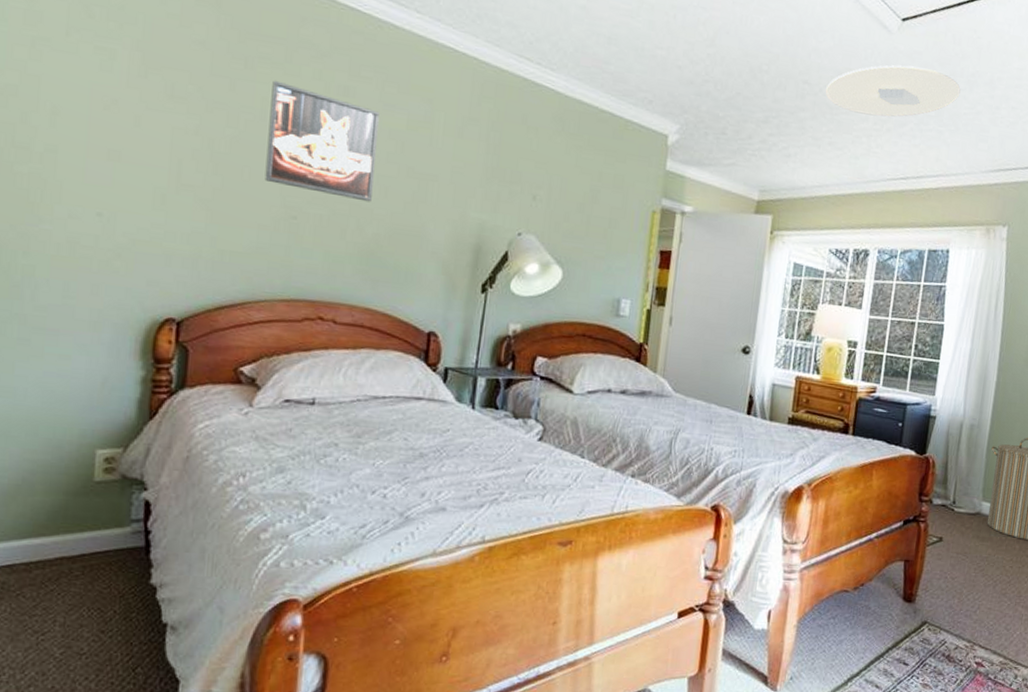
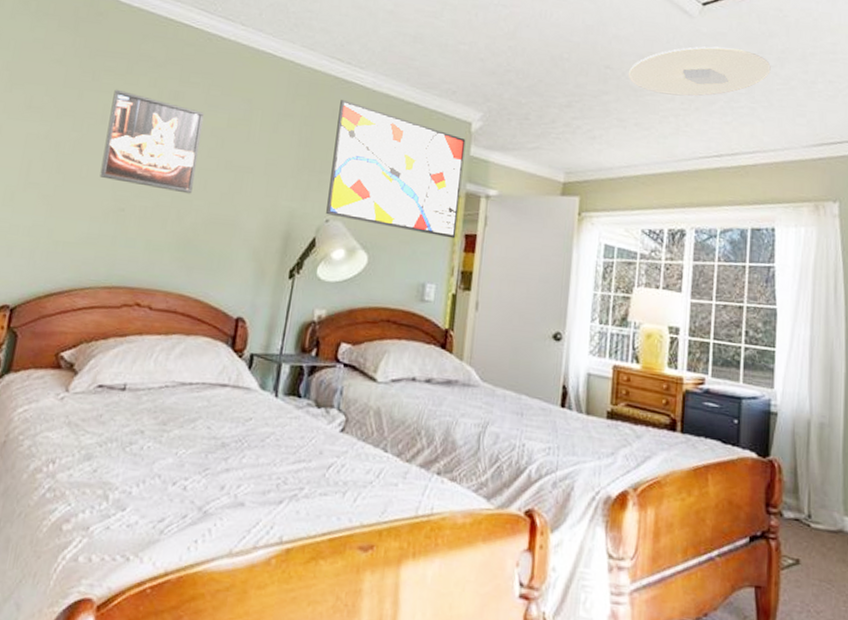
wall art: none [518,104,662,255] -> present [326,100,466,239]

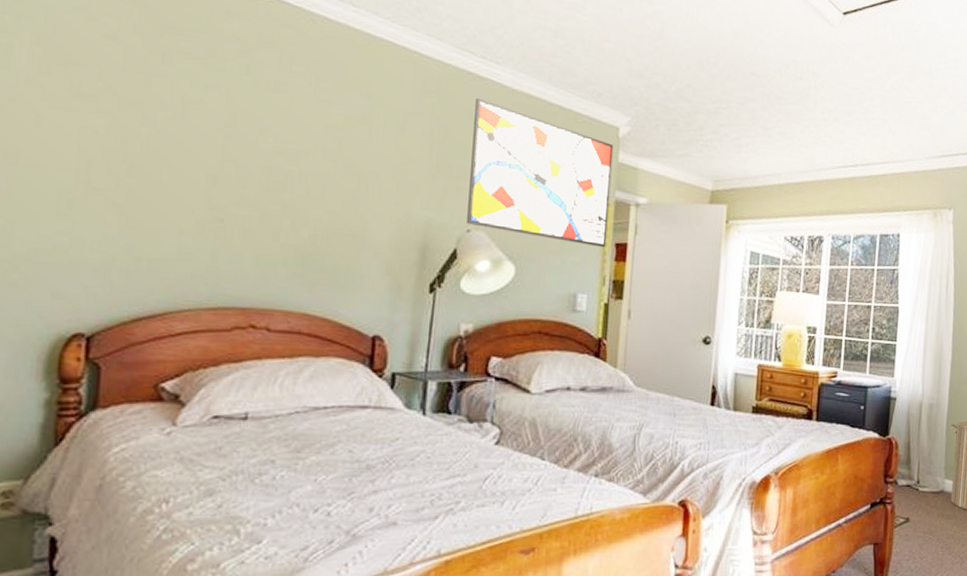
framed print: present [99,89,204,194] -> none [186,76,314,202]
ceiling light: present [629,46,771,97] -> none [774,57,902,107]

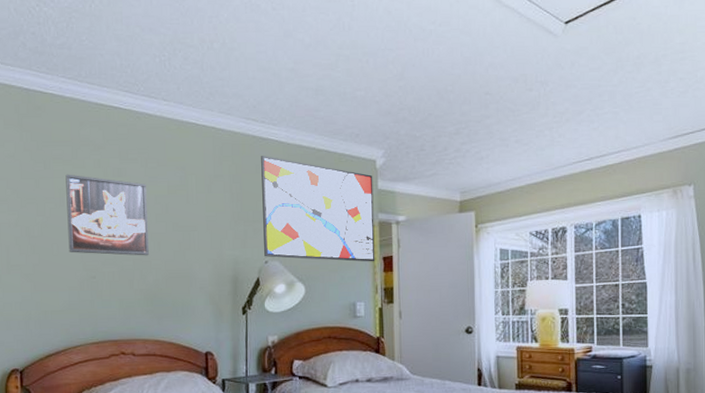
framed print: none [186,76,314,202] -> present [65,174,149,256]

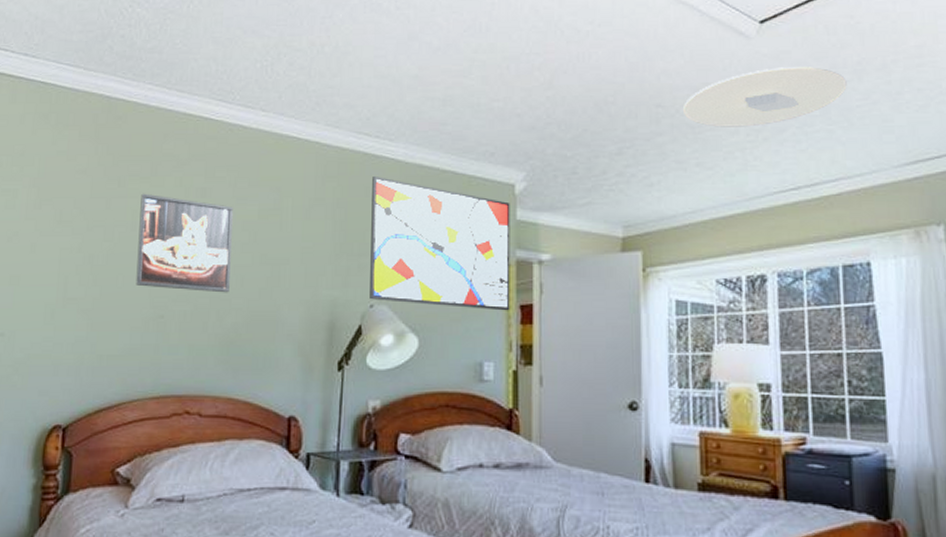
ceiling light: none [506,60,629,111] -> present [683,67,847,127]

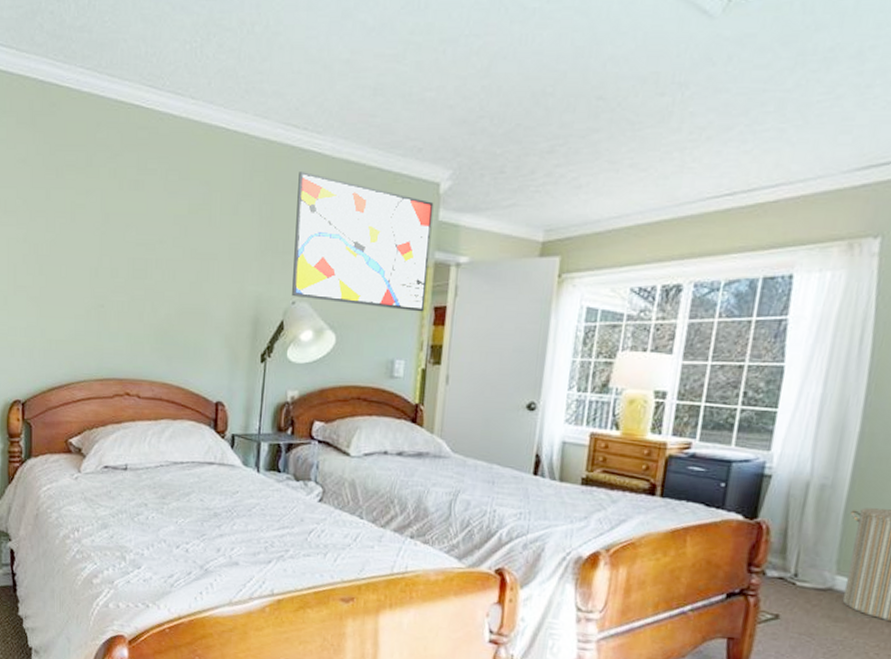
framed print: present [136,193,233,293] -> none [77,184,165,286]
ceiling light: present [683,67,847,127] -> none [625,53,813,124]

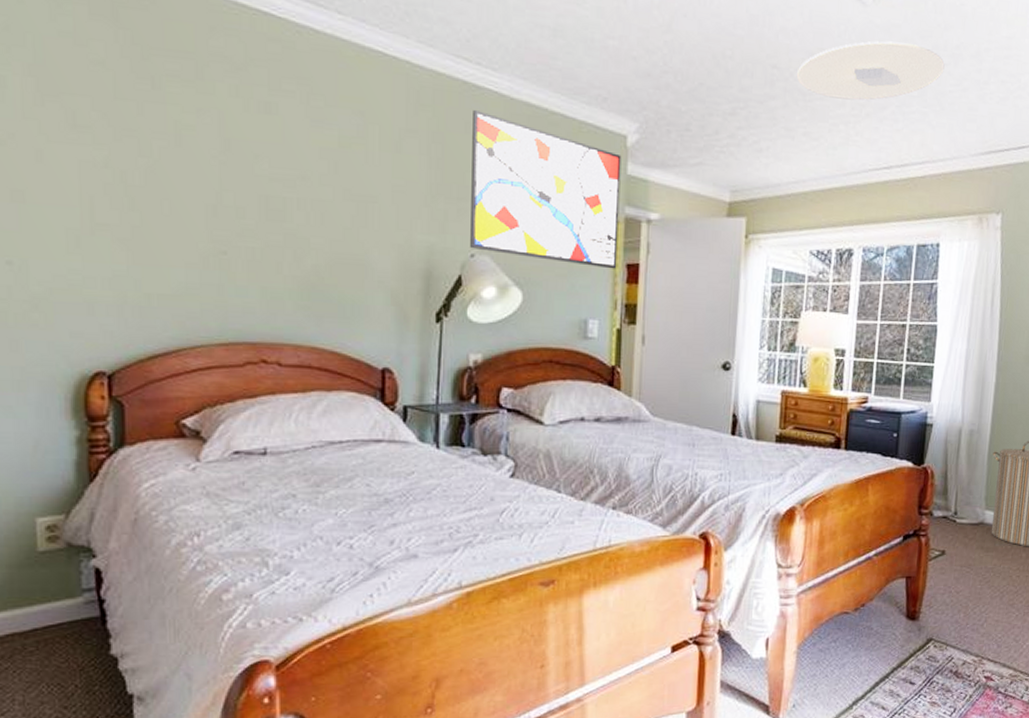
ceiling light: none [625,53,813,124] -> present [797,41,945,101]

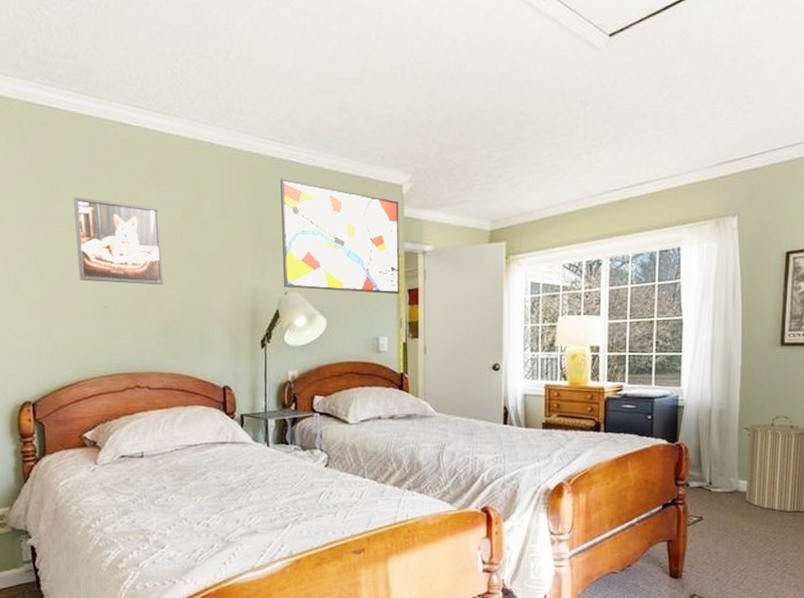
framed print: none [185,100,307,231] -> present [74,196,163,285]
ceiling light: present [797,41,945,101] -> none [543,78,675,133]

